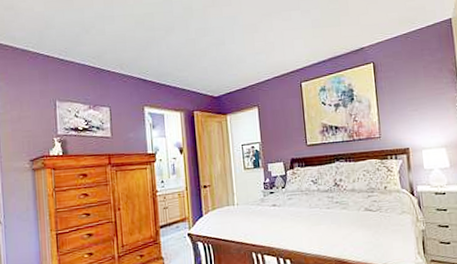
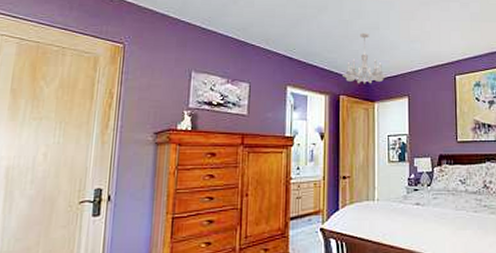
chandelier: none [195,49,237,99] -> present [343,32,387,84]

